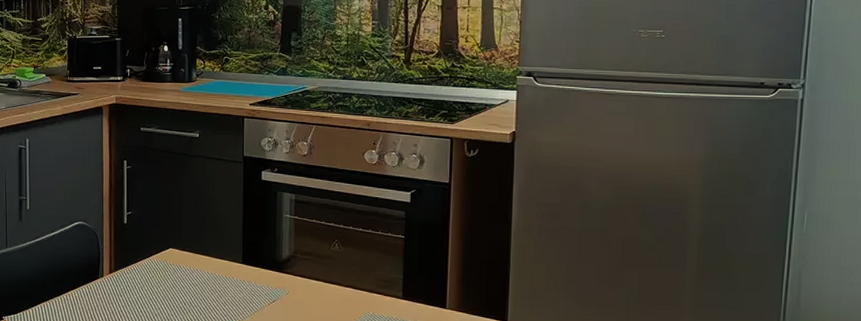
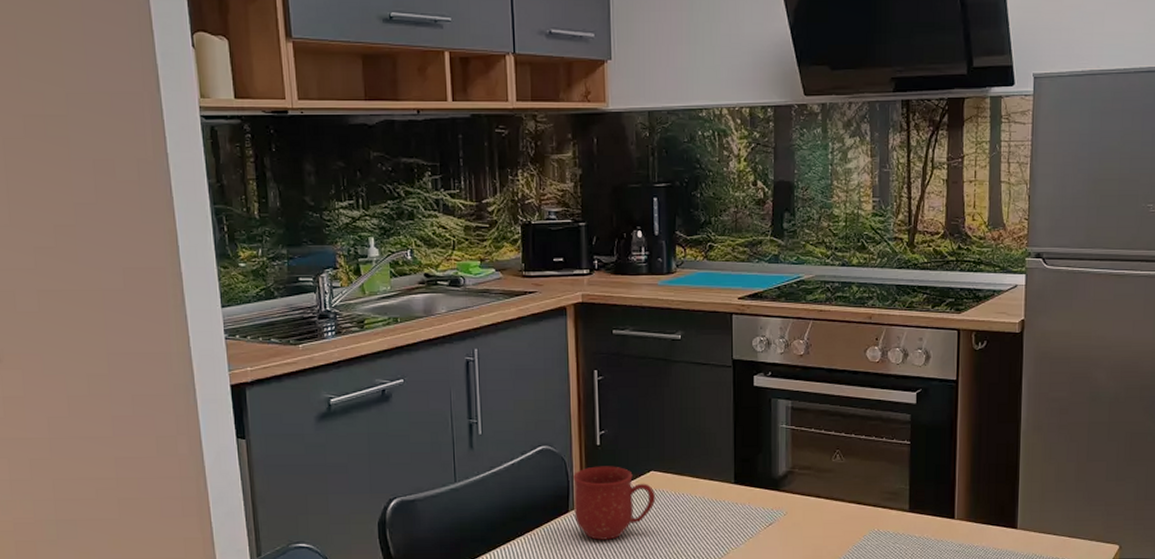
mug: none [103,241,174,305] -> present [573,466,656,540]

